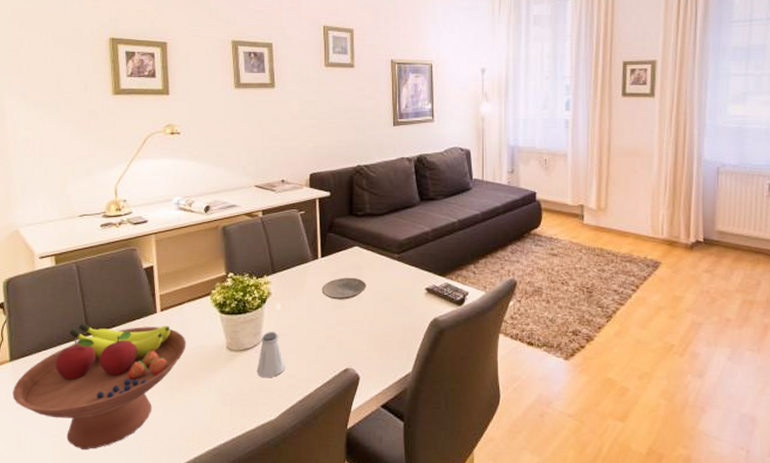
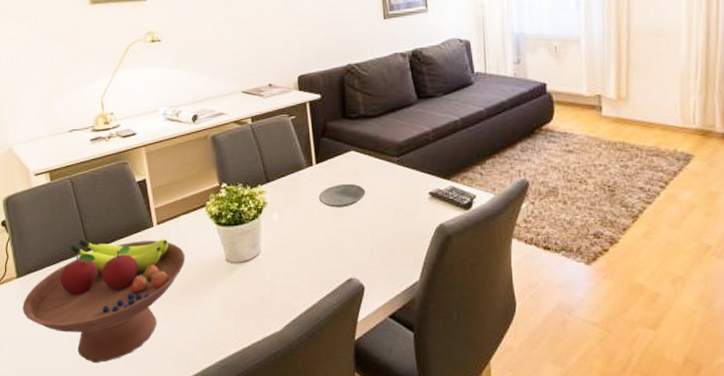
saltshaker: present [256,332,285,378] -> none [258,243,287,290]

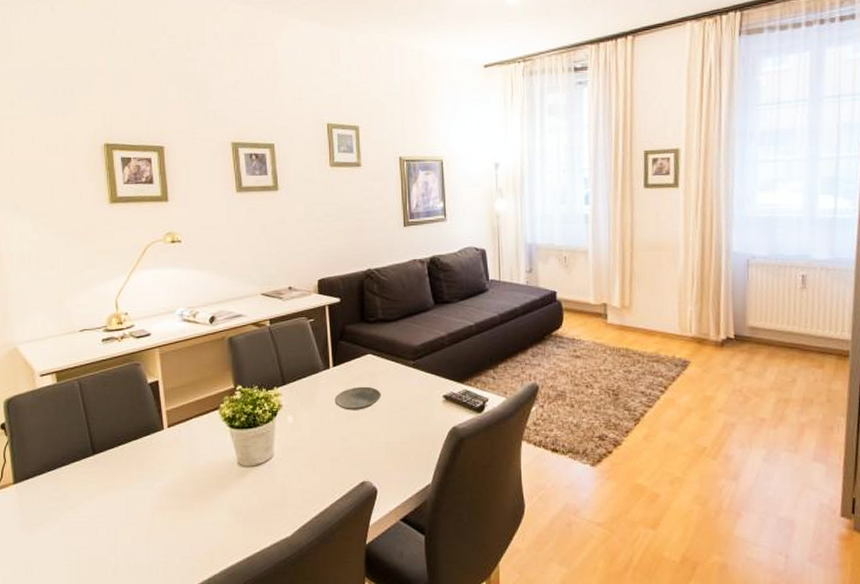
fruit bowl: present [22,239,186,364] -> none [18,442,196,574]

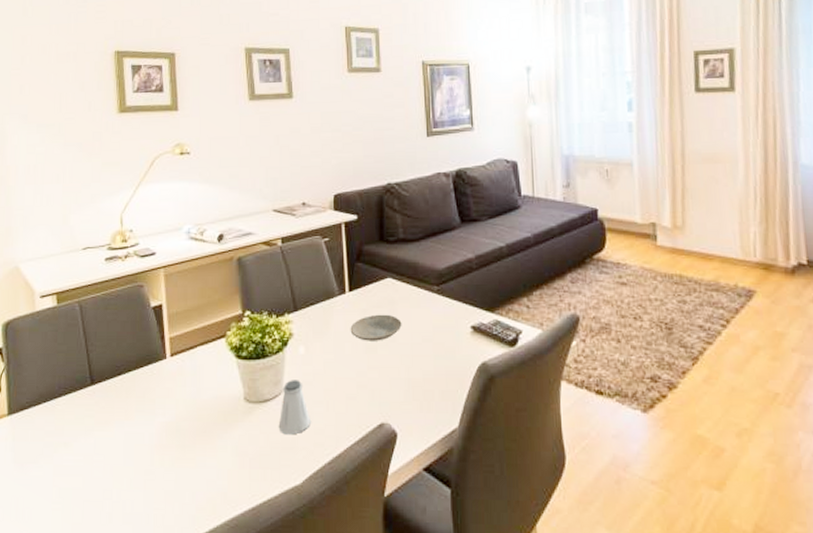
saltshaker: none [269,446,299,494] -> present [278,380,310,435]

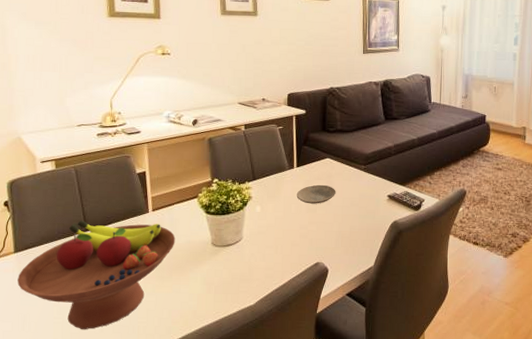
fruit bowl: none [10,371,199,520] -> present [17,221,176,330]
saltshaker: present [278,380,310,435] -> none [238,230,263,270]

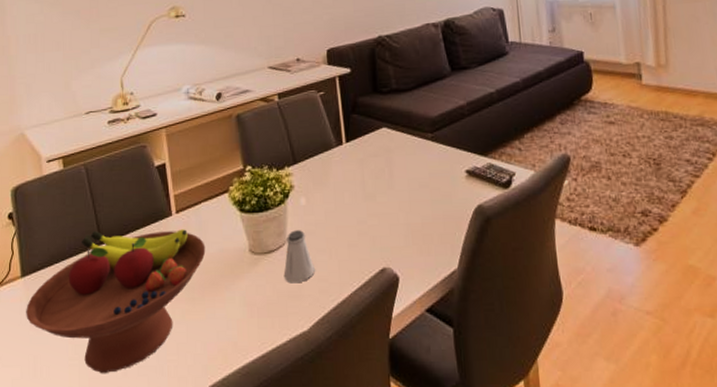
saltshaker: none [238,230,263,270] -> present [283,230,315,284]
plate: present [296,184,336,204] -> none [348,162,399,190]

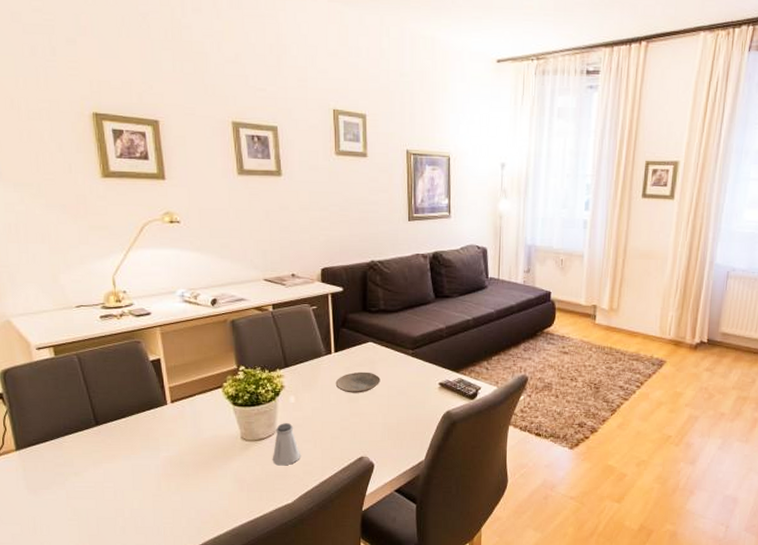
fruit bowl: present [26,229,206,374] -> none [22,414,200,532]
plate: none [348,162,399,190] -> present [335,371,381,393]

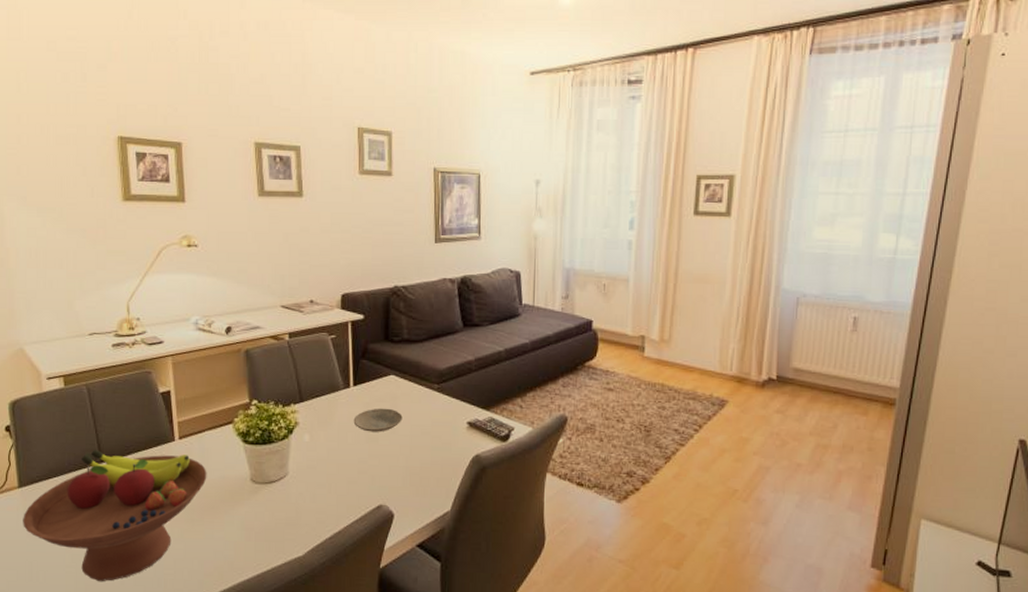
fruit bowl: none [22,414,200,532] -> present [23,450,207,582]
saltshaker: present [272,423,300,466] -> none [283,464,313,513]

